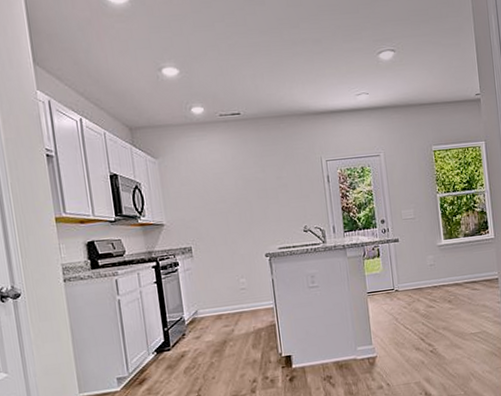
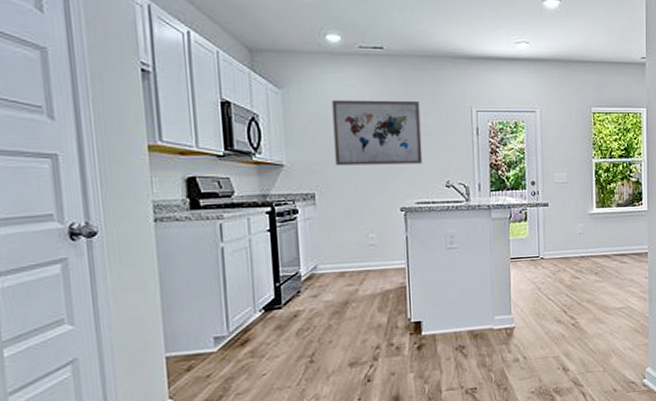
wall art: none [200,157,282,221] -> present [332,99,423,166]

